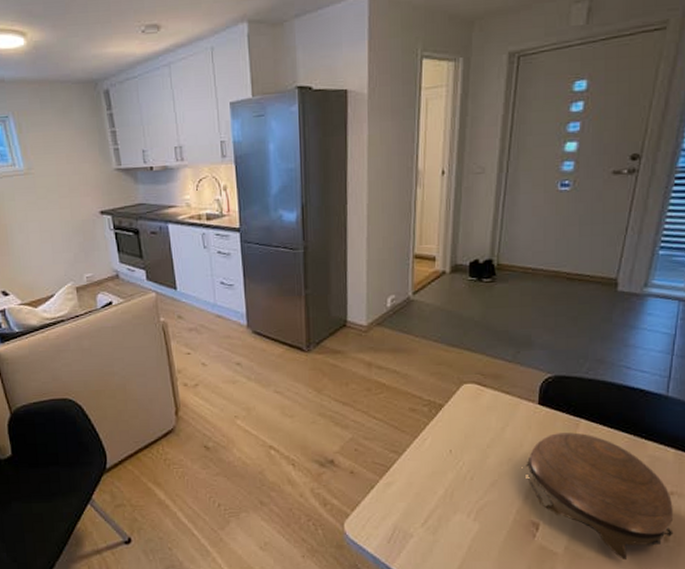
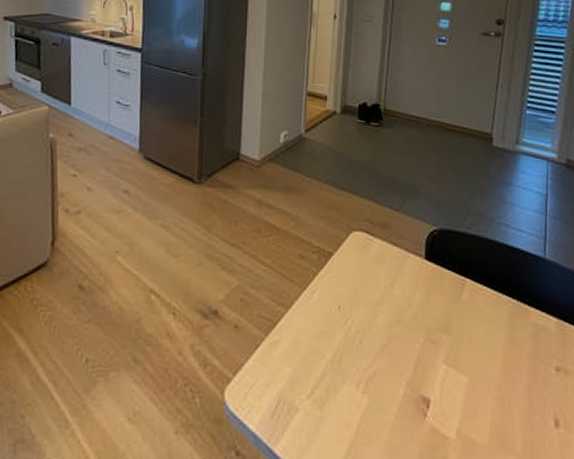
decorative bowl: present [526,432,674,560] -> none [414,293,563,448]

